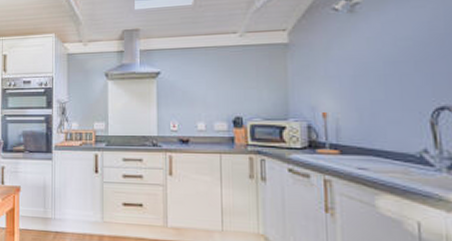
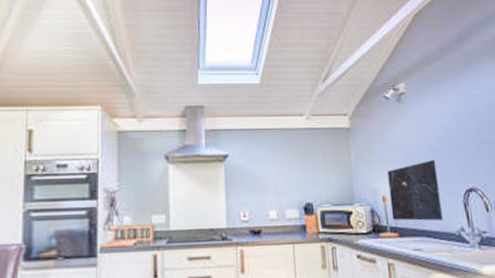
tile: none [330,75,399,140] -> present [387,160,443,221]

